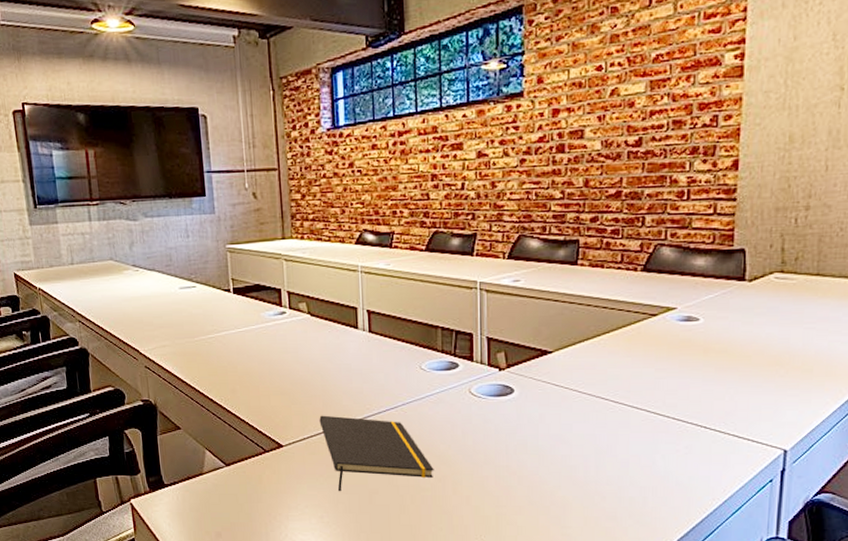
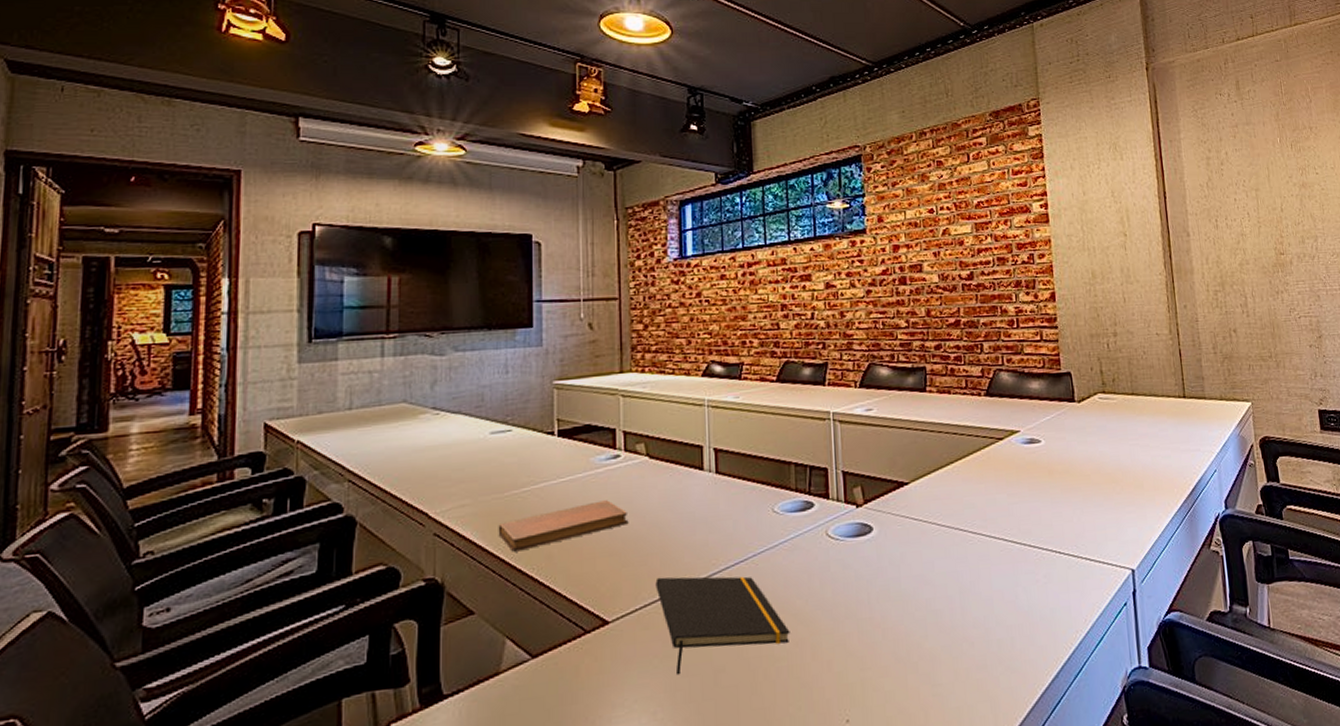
notebook: none [192,349,295,385] -> present [498,500,629,552]

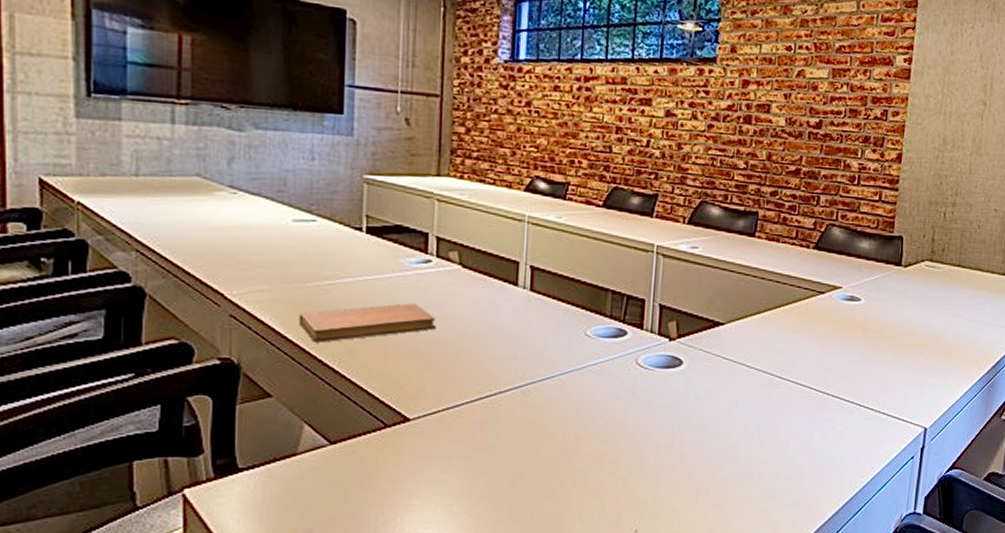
notepad: present [655,576,790,676] -> none [459,383,590,475]

